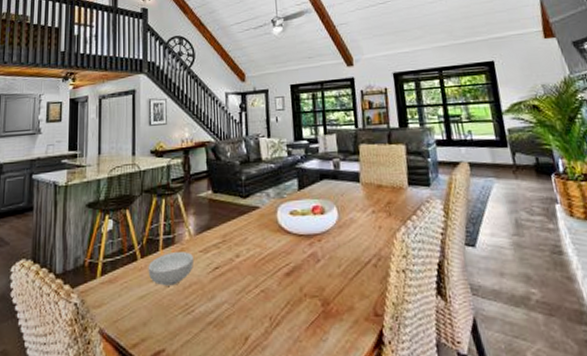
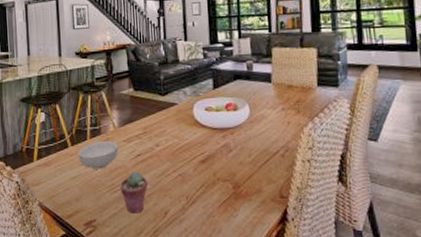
potted succulent: none [195,287,226,340] -> present [120,171,148,214]

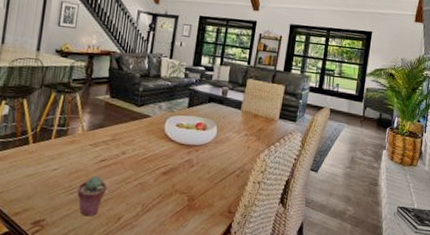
cereal bowl: present [78,141,118,169] -> none [38,142,83,170]

